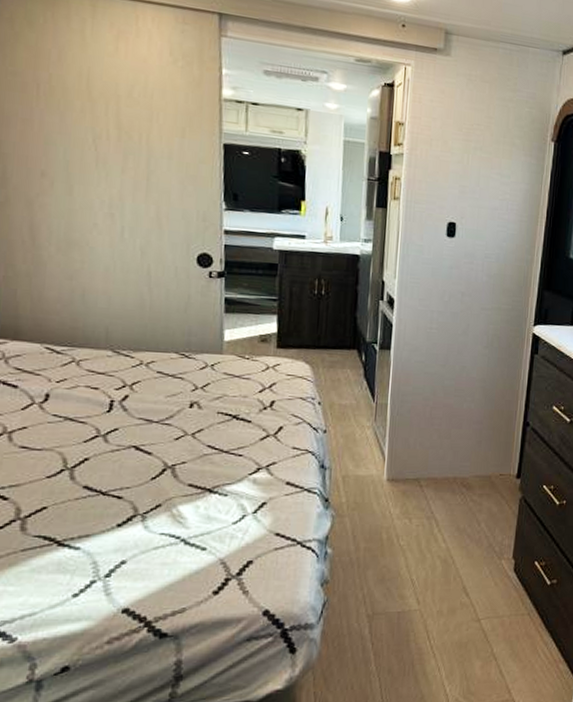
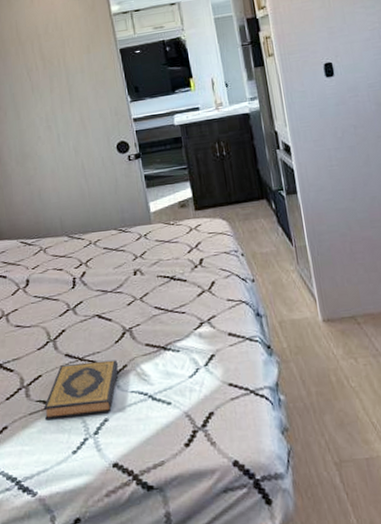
hardback book: none [42,497,151,559] -> present [43,360,119,420]

